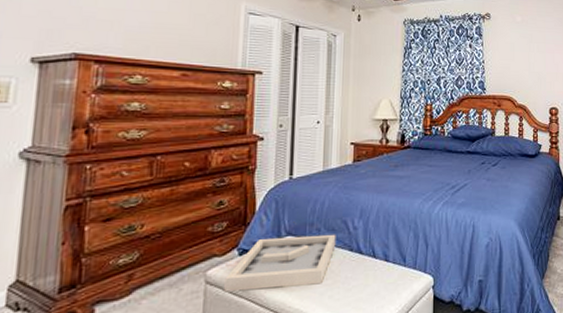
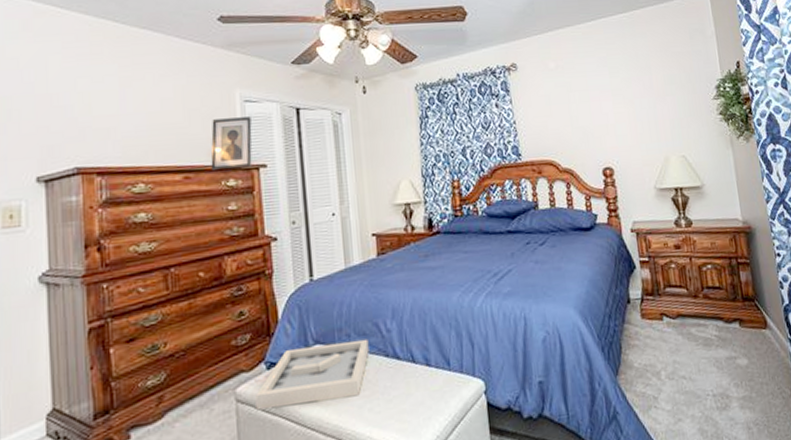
picture frame: none [209,26,253,72] -> present [210,117,253,170]

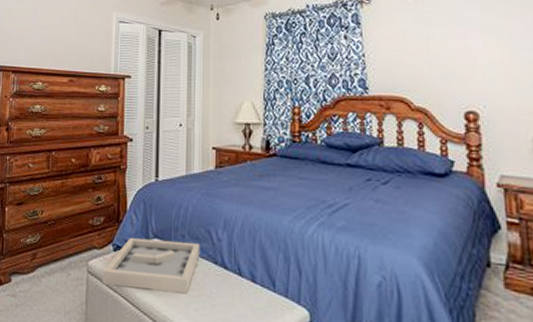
picture frame: present [210,117,253,170] -> none [89,35,123,76]

